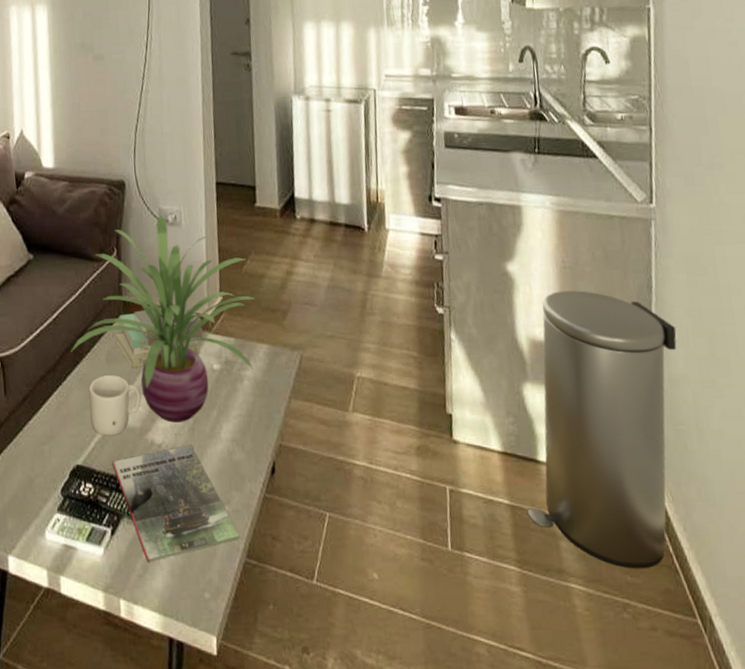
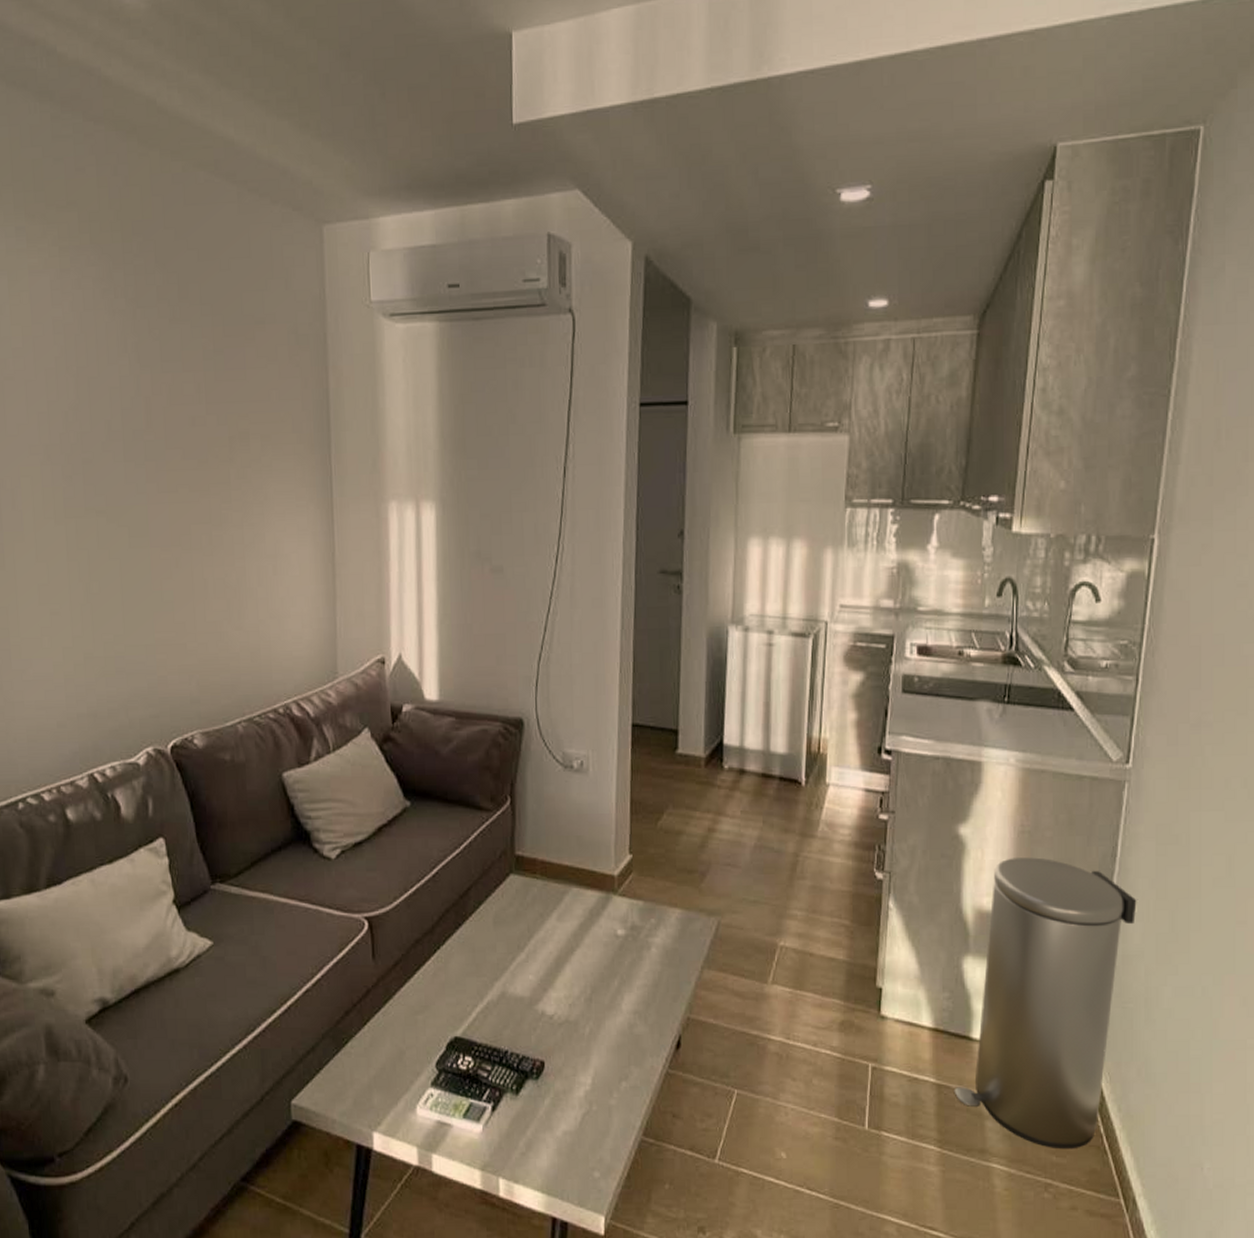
decorative plant: present [70,216,256,423] -> none [451,761,671,992]
mug: present [89,375,141,436] -> none [471,939,532,1006]
magazine: present [112,445,240,562] -> none [496,1017,637,1140]
books: present [115,302,203,369] -> none [505,860,608,933]

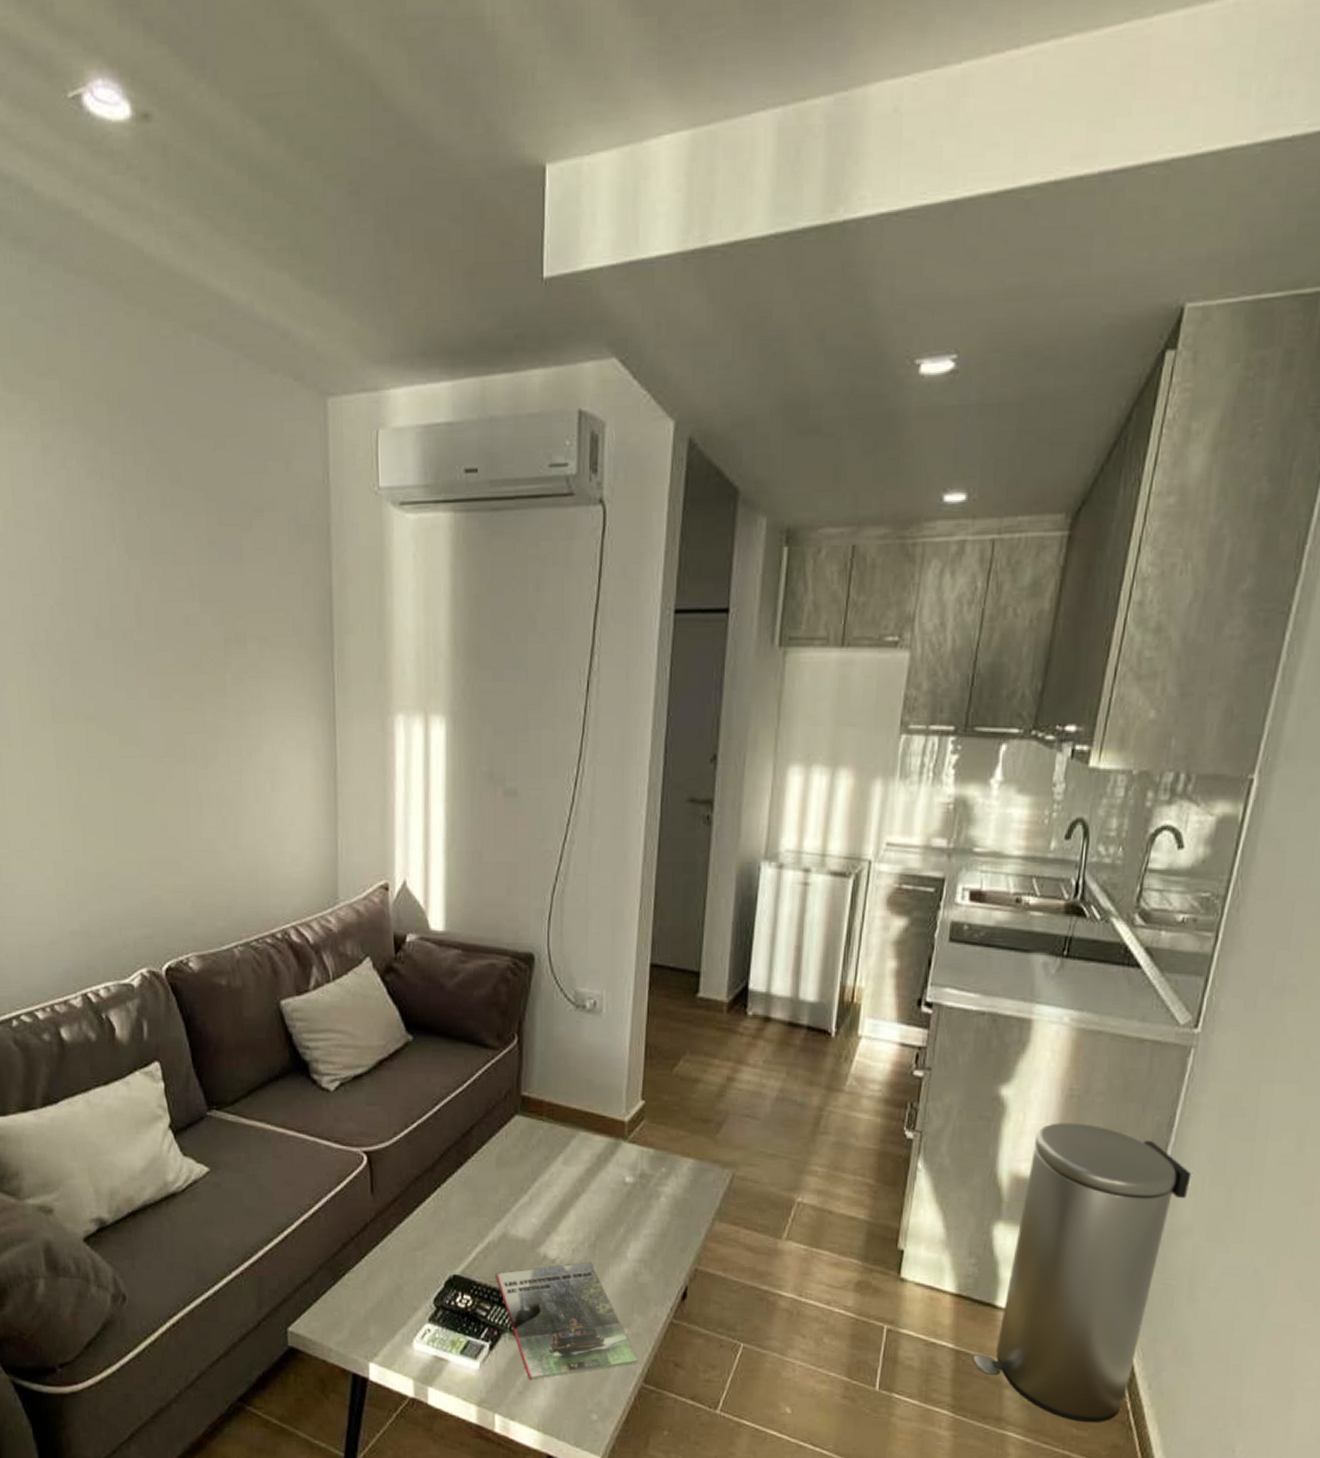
magazine: none [496,1017,637,1140] -> present [496,1262,638,1380]

